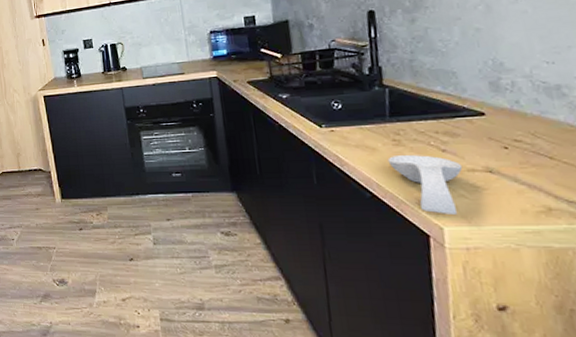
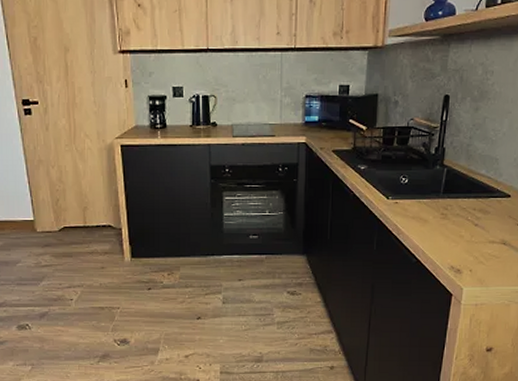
spoon rest: present [387,155,463,214] -> none [434,227,487,277]

